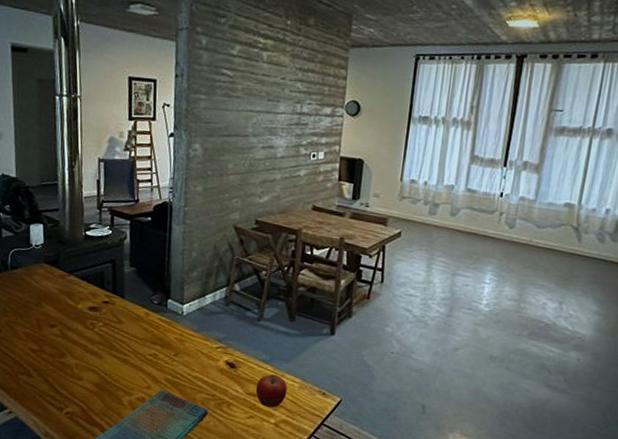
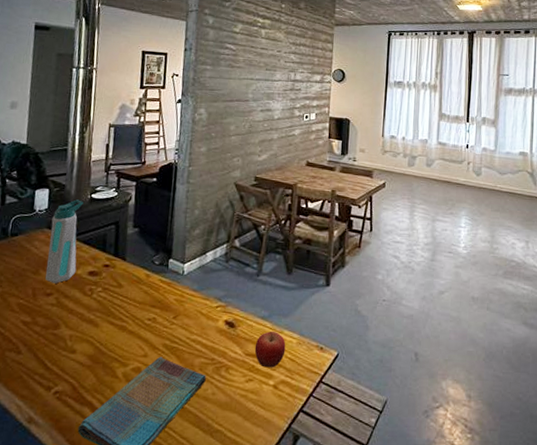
water bottle: none [48,236,78,316] -> present [45,199,84,284]

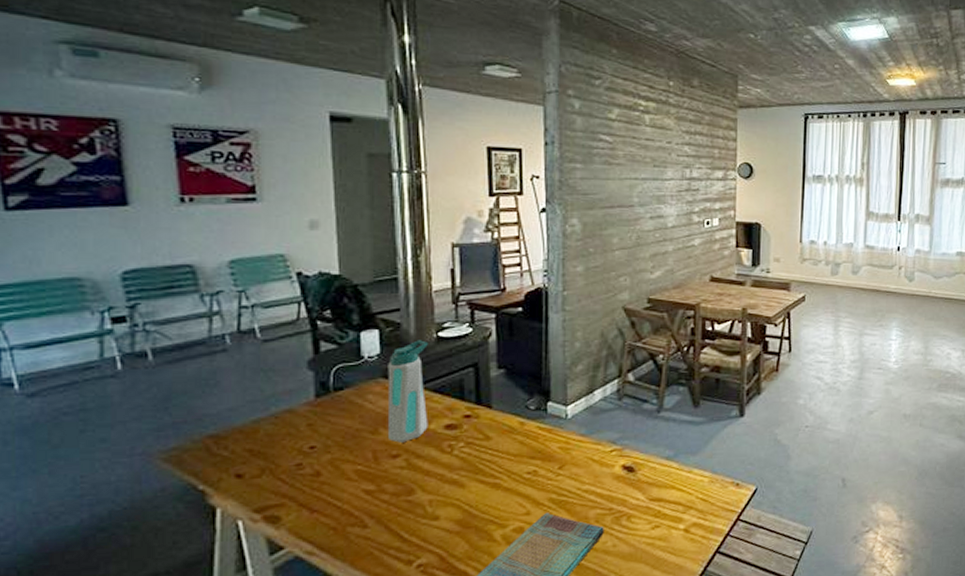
fruit: present [254,331,286,368] -> none [660,472,696,512]

